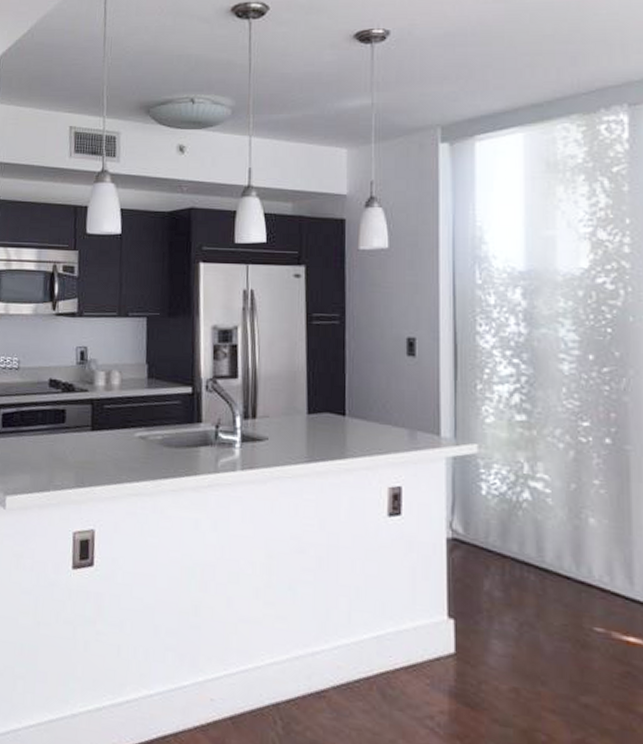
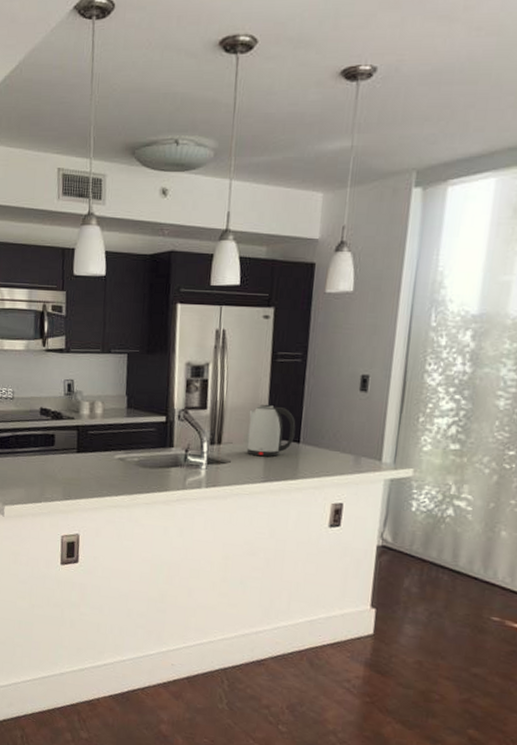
kettle: none [285,371,339,433] -> present [246,404,296,457]

